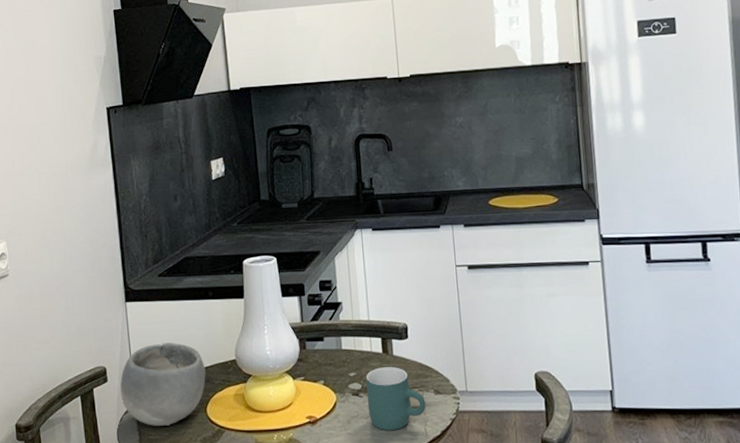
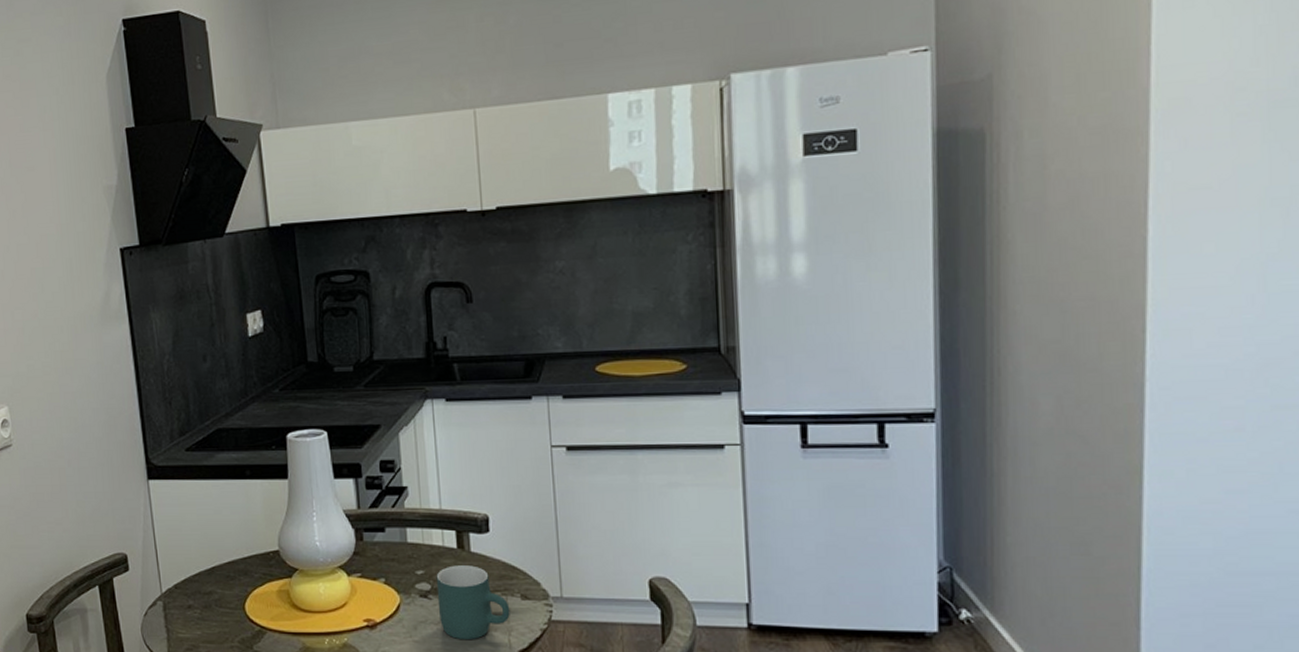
bowl: present [120,342,206,426] -> none [143,528,244,623]

